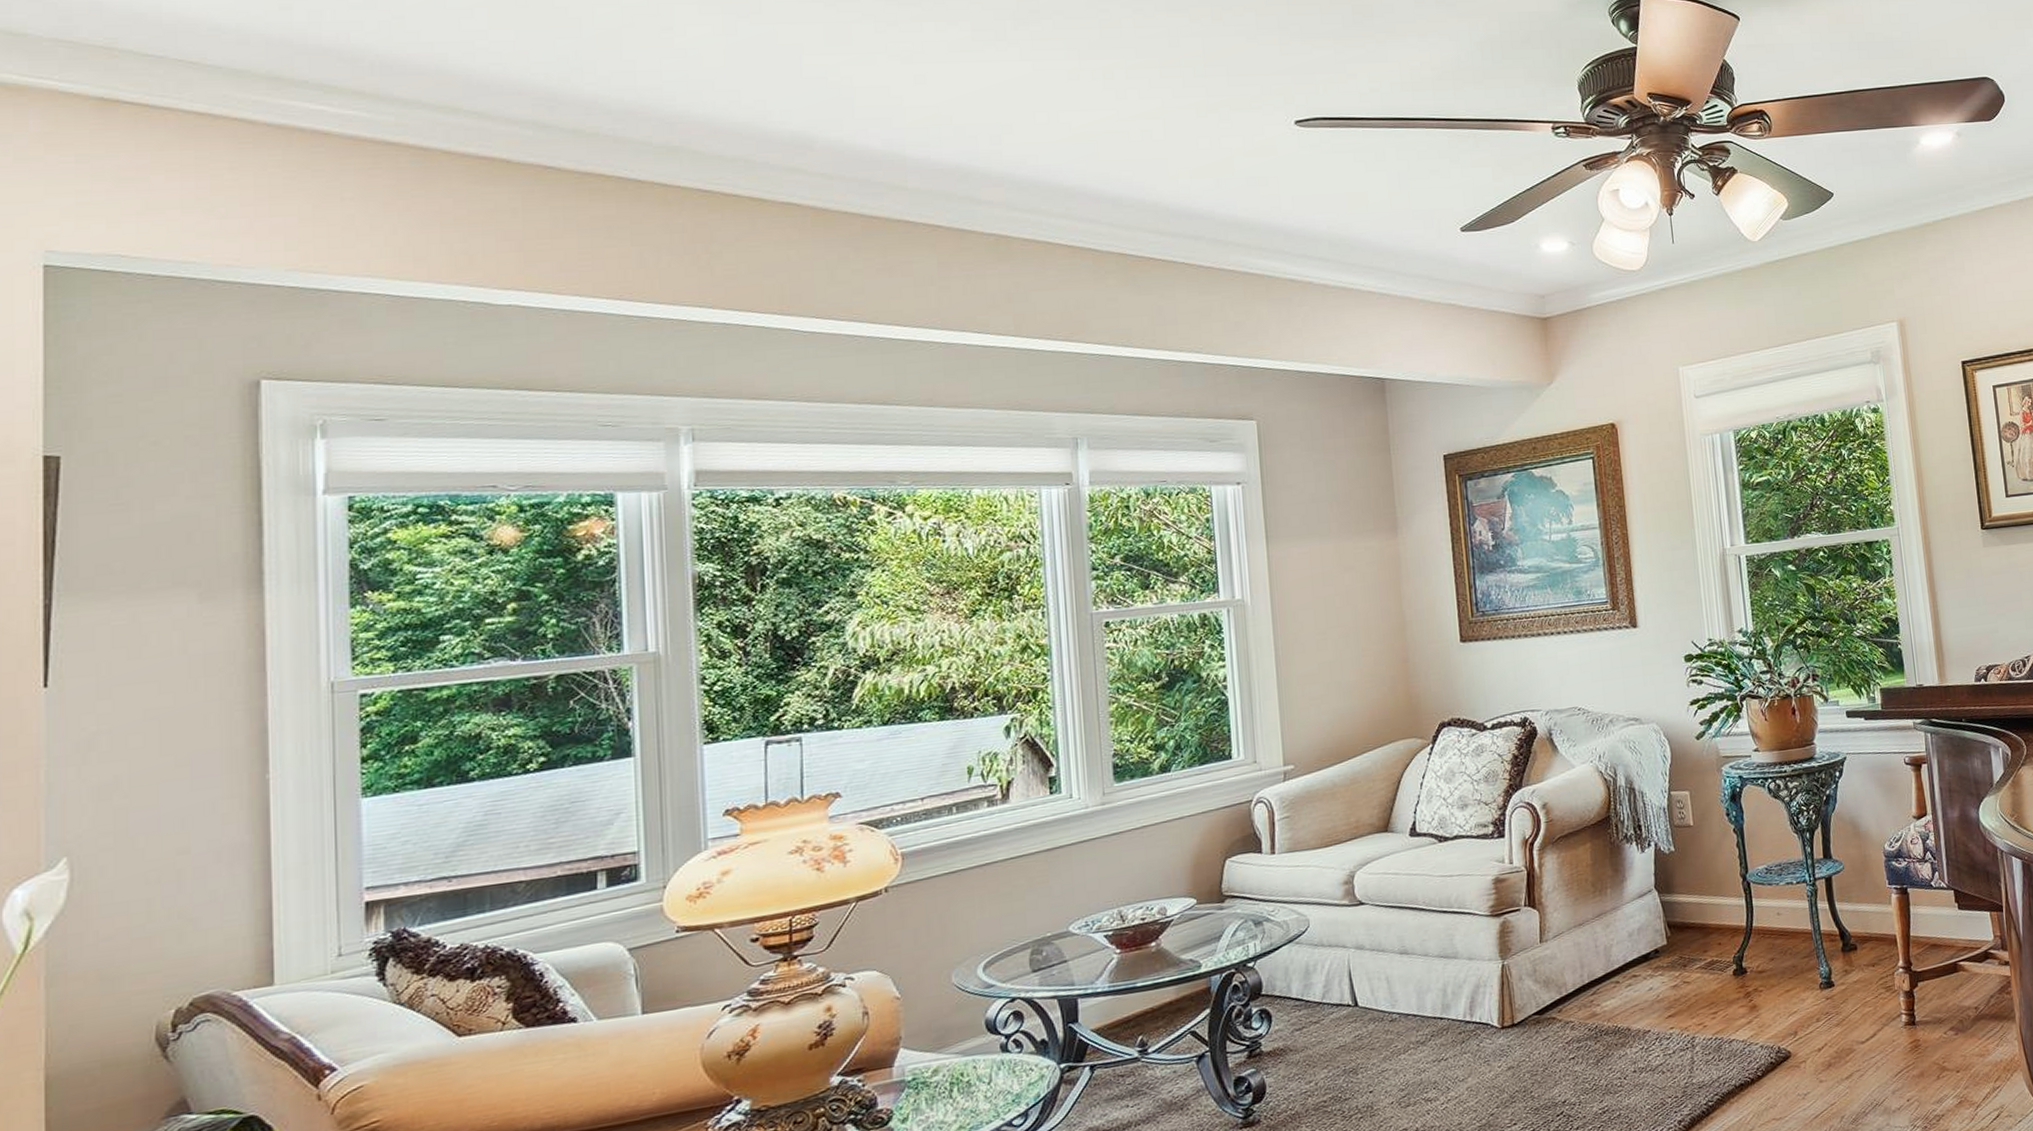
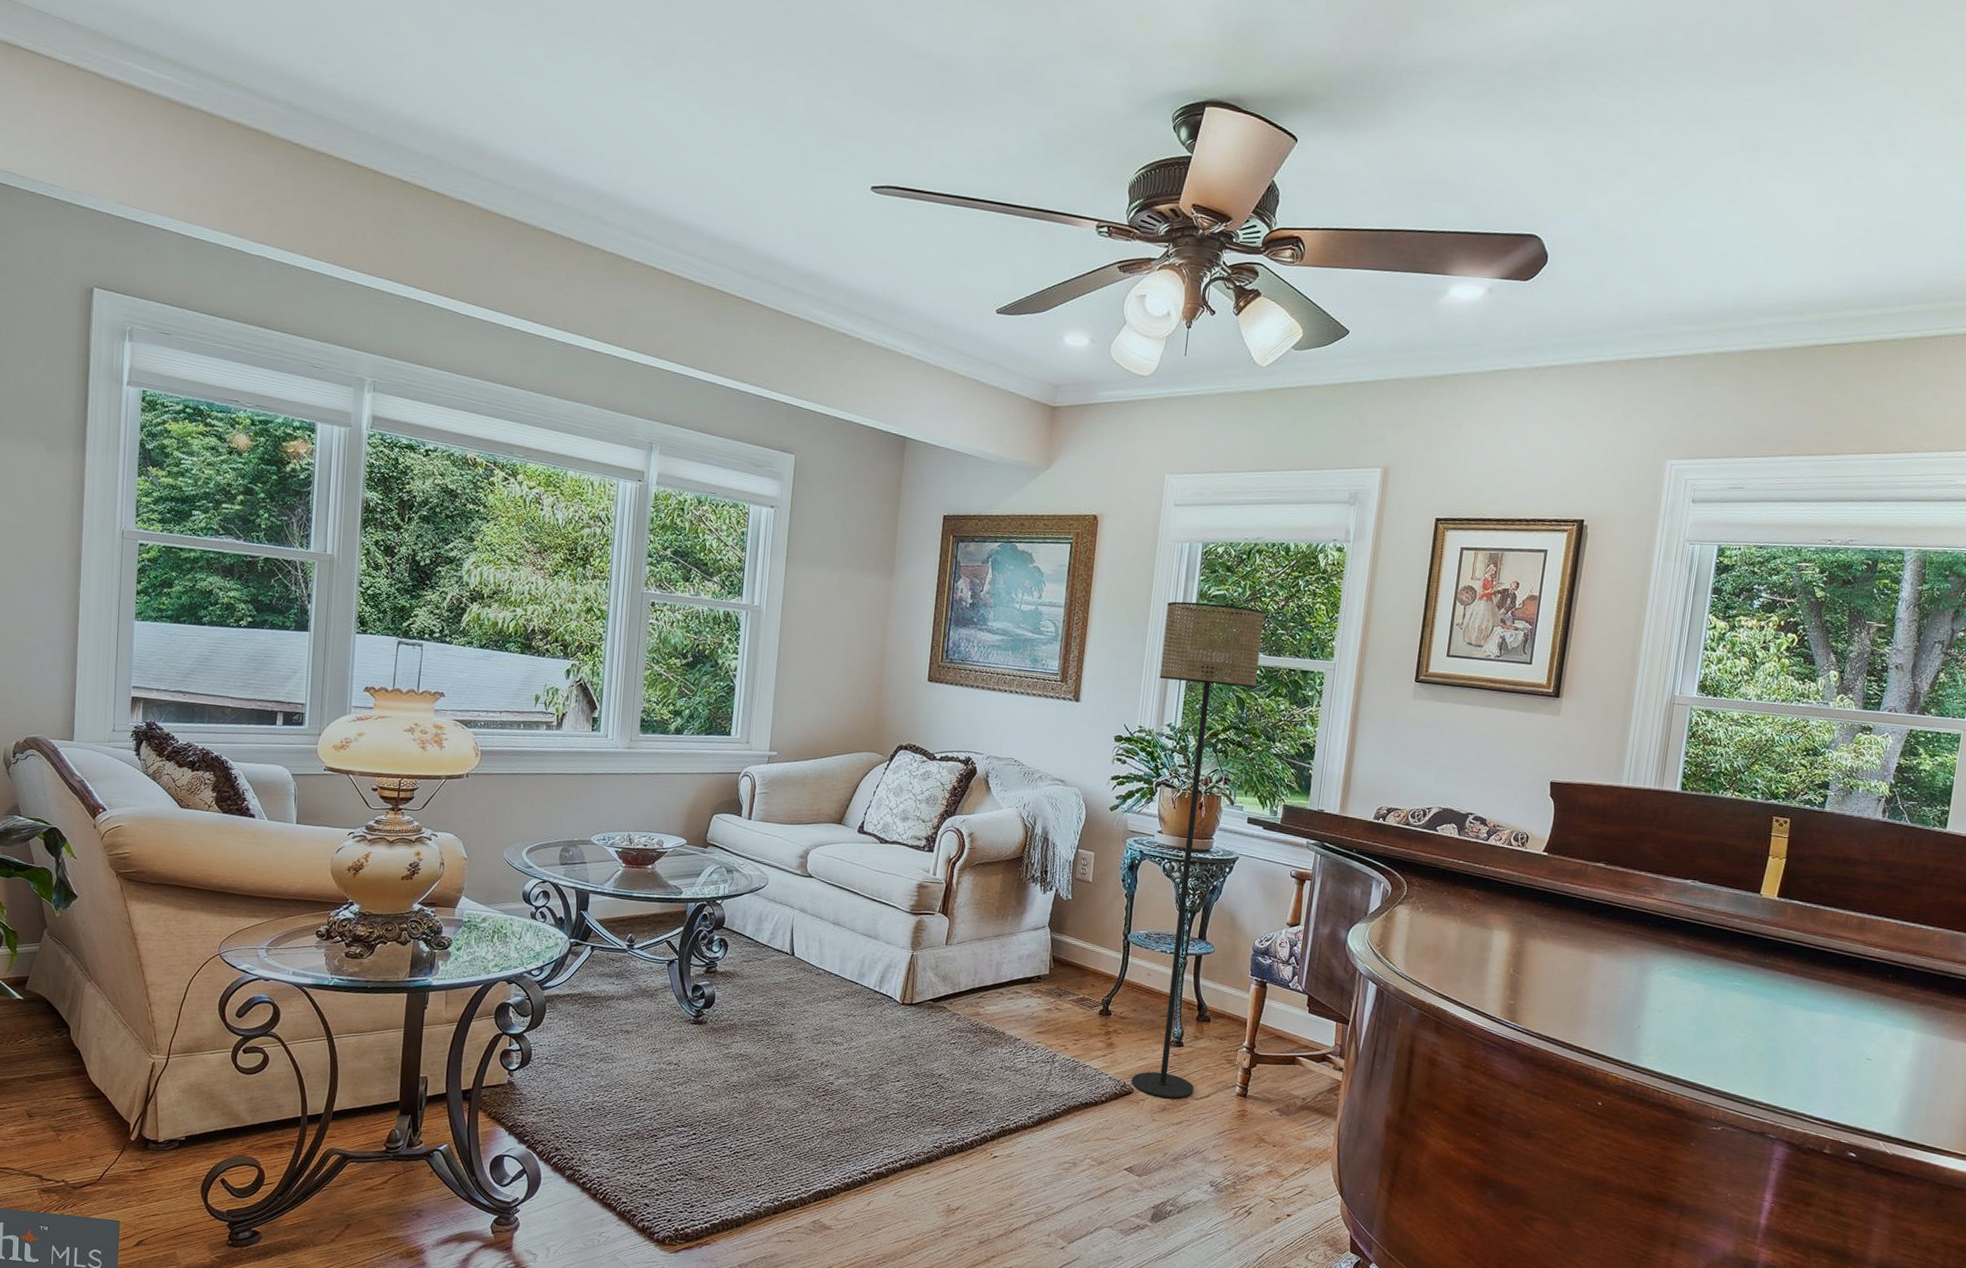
floor lamp: none [1710,488,1857,1054] -> present [1131,601,1265,1099]

